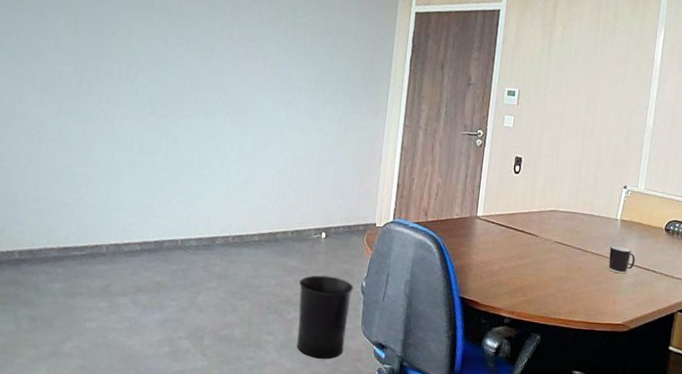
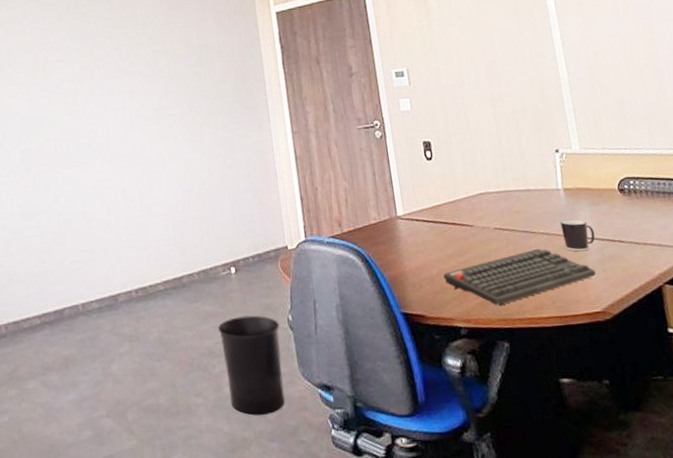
computer keyboard: none [502,264,626,305] -> present [443,248,596,305]

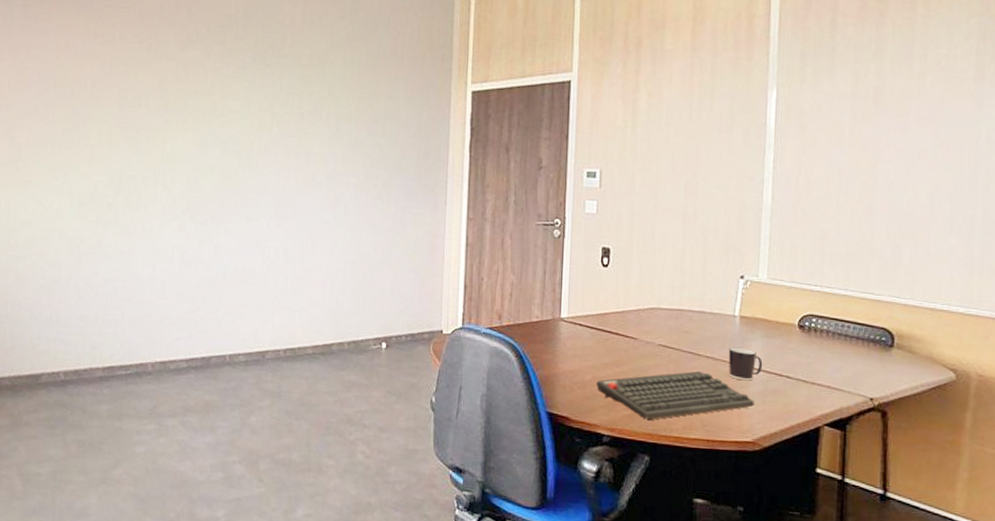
waste bin: present [218,315,285,416] -> none [360,390,421,486]

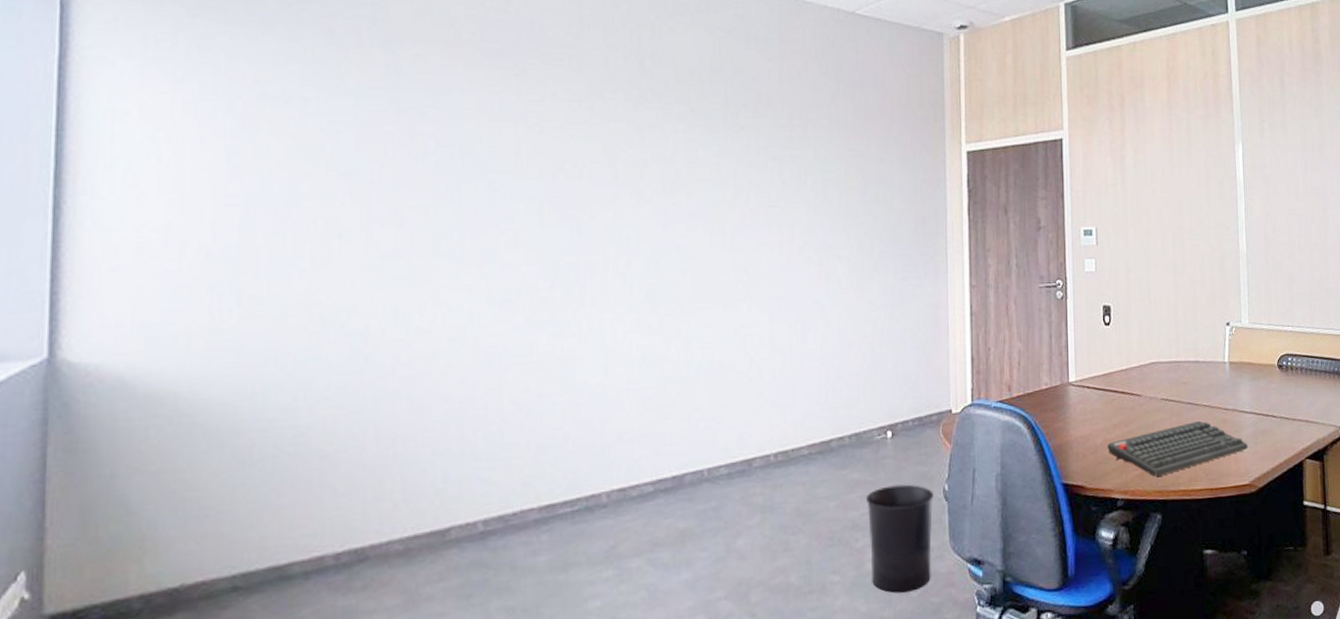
waste bin: none [360,390,421,486] -> present [866,484,934,594]
mug: present [728,347,763,381] -> none [1222,392,1252,425]

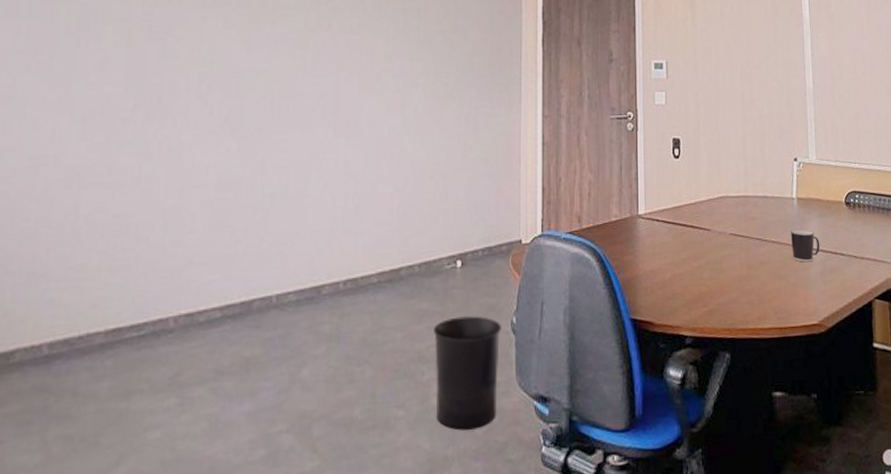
computer keyboard: present [1107,420,1248,477] -> none [676,256,817,314]
mug: none [1222,392,1252,425] -> present [790,229,820,263]

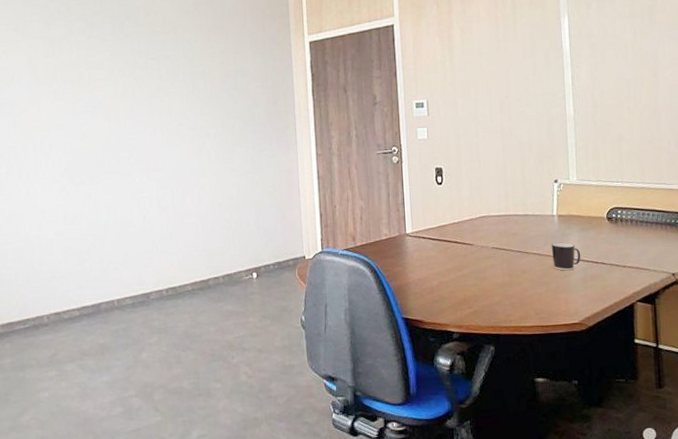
waste bin: present [434,316,501,431] -> none [239,315,294,400]

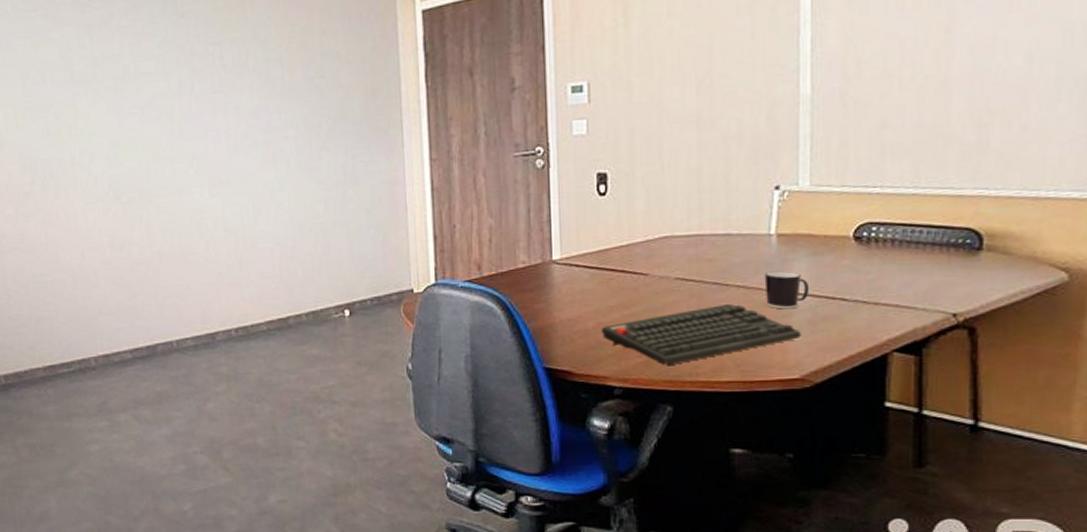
computer keyboard: none [442,266,578,314] -> present [601,303,801,365]

